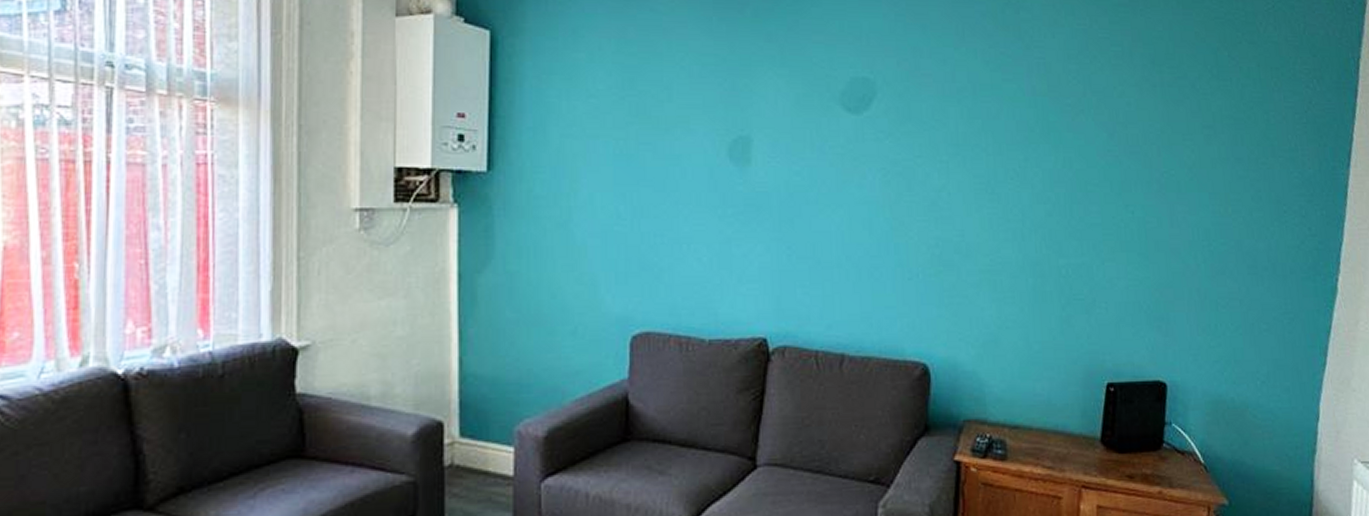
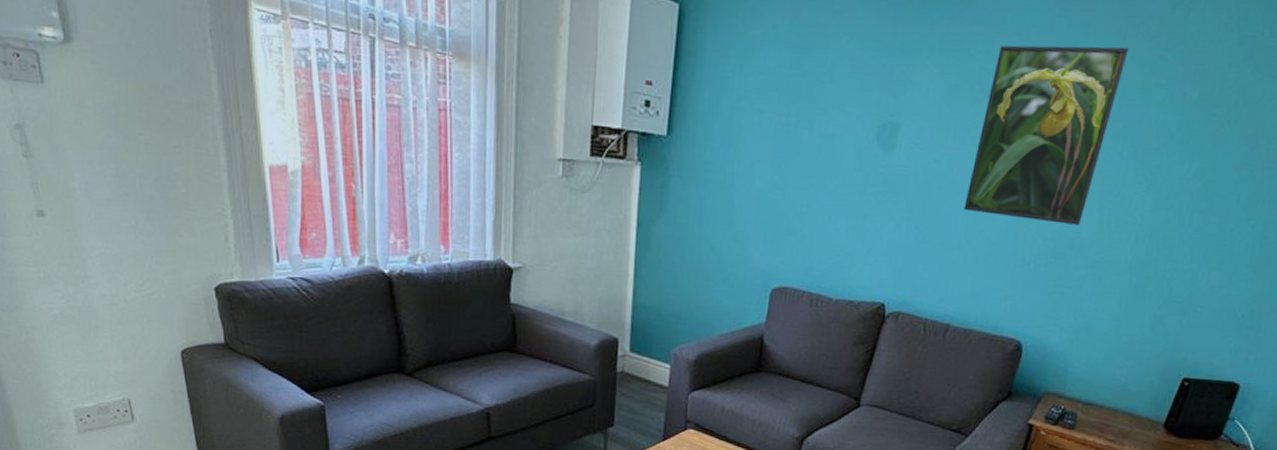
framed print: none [836,46,970,228] -> present [964,45,1129,225]

